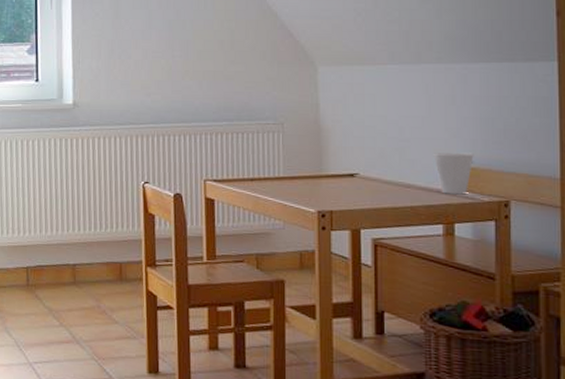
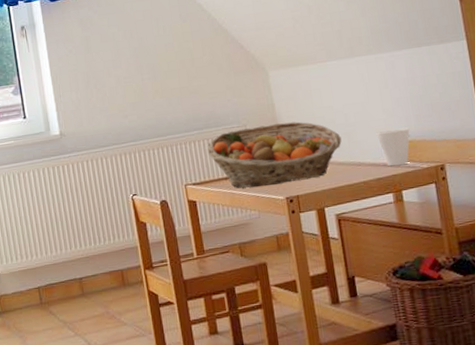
fruit basket: none [235,126,392,195] -> present [207,121,342,189]

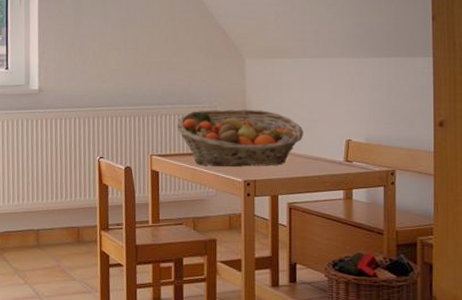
cup: present [376,127,410,167] -> none [336,130,368,166]

